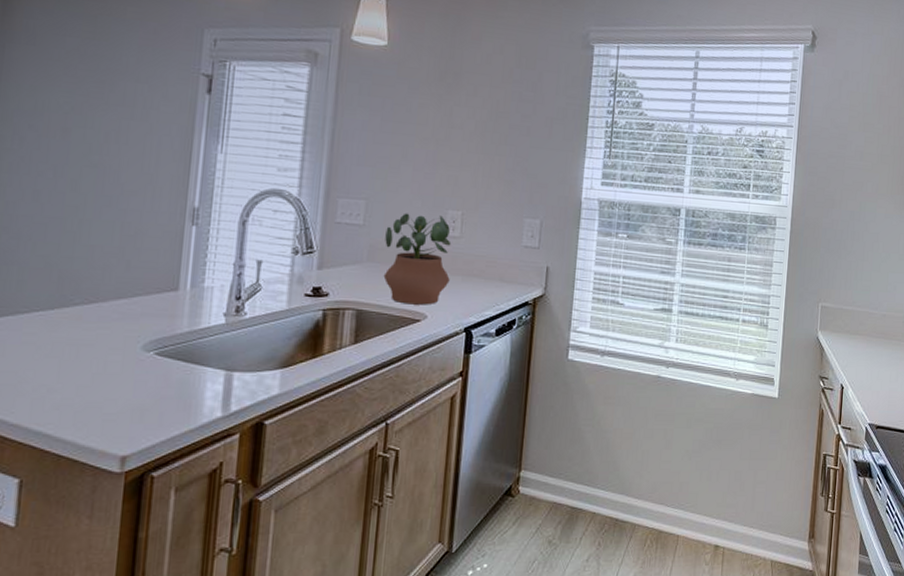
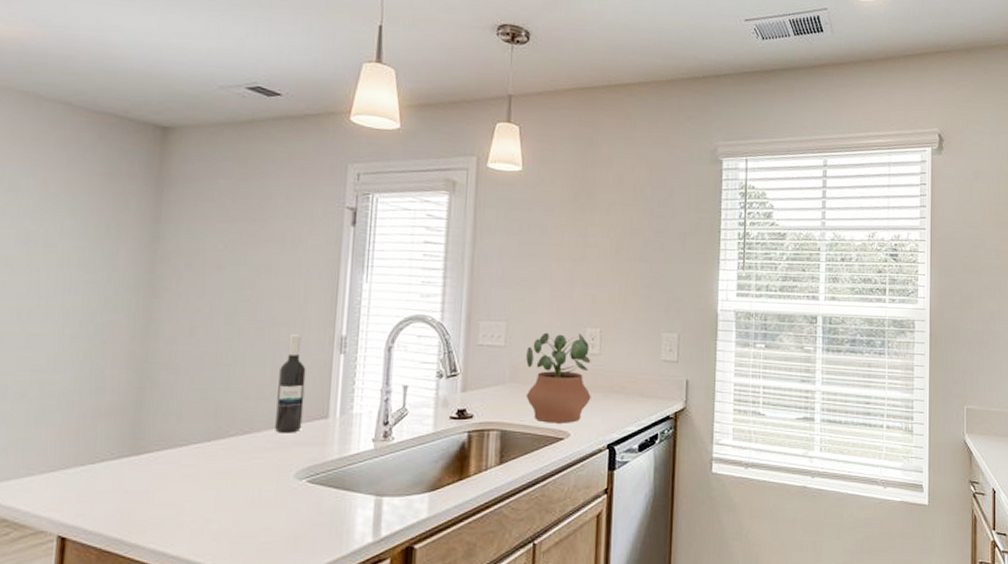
wine bottle: none [122,203,156,304] -> present [274,335,306,433]

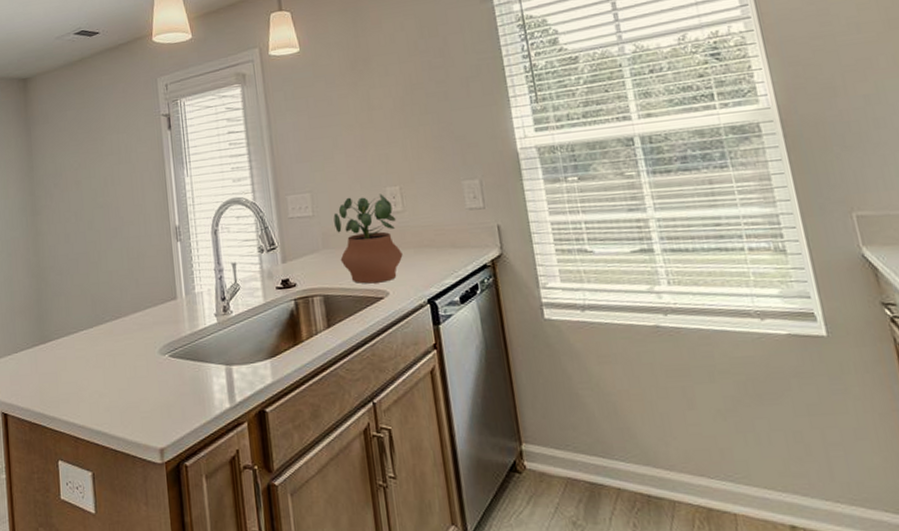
wine bottle: present [274,335,306,433] -> none [133,230,158,316]

